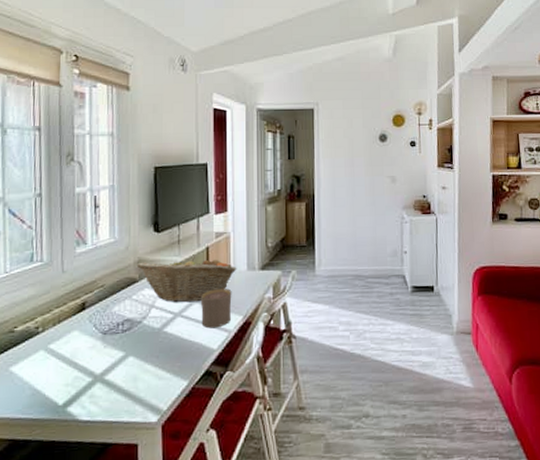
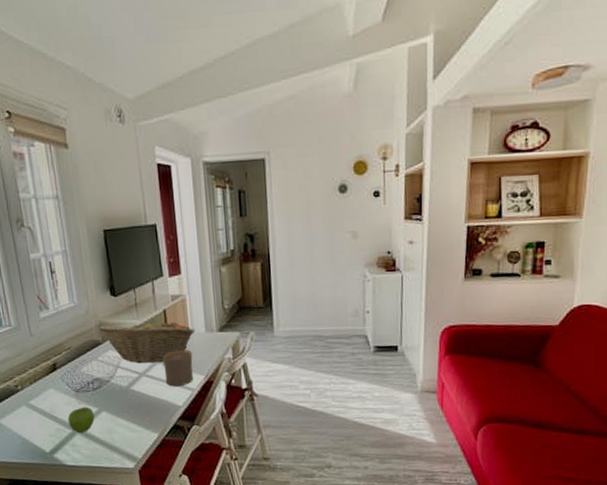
fruit: none [89,351,120,381] -> present [67,406,95,433]

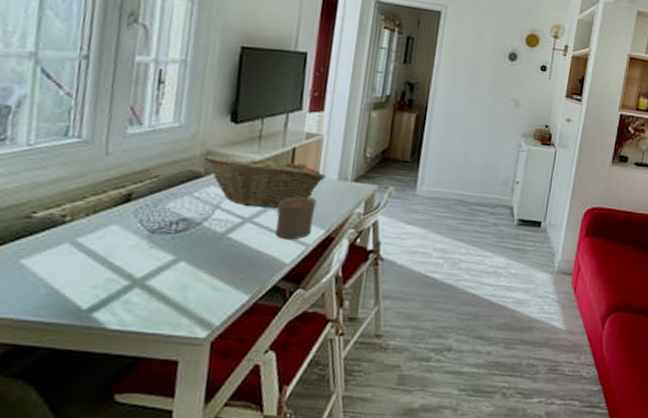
fruit: present [67,406,95,433] -> none [126,252,169,286]

